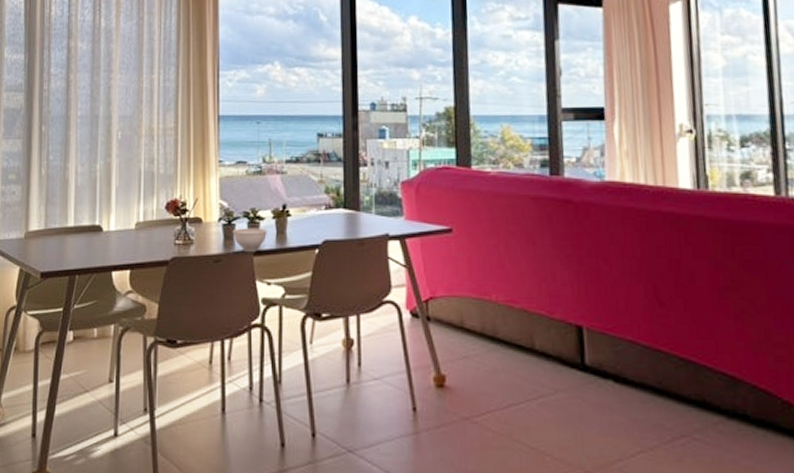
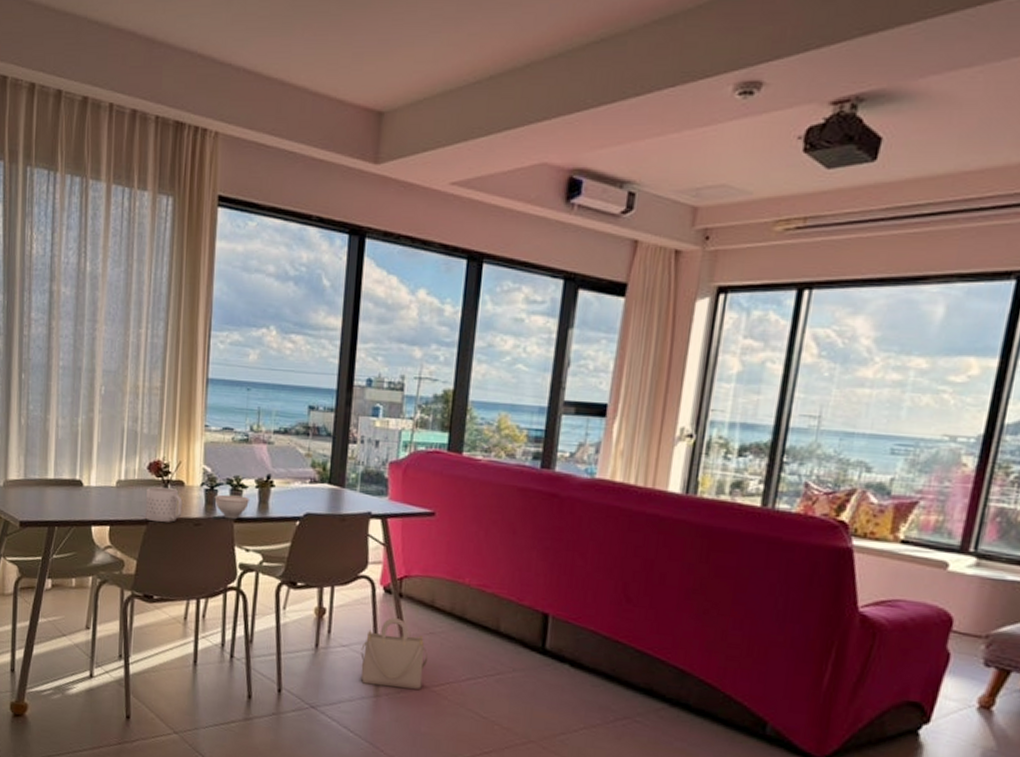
mug: none [165,226,201,262] -> present [145,487,183,523]
handbag: none [394,344,466,423] -> present [360,618,429,690]

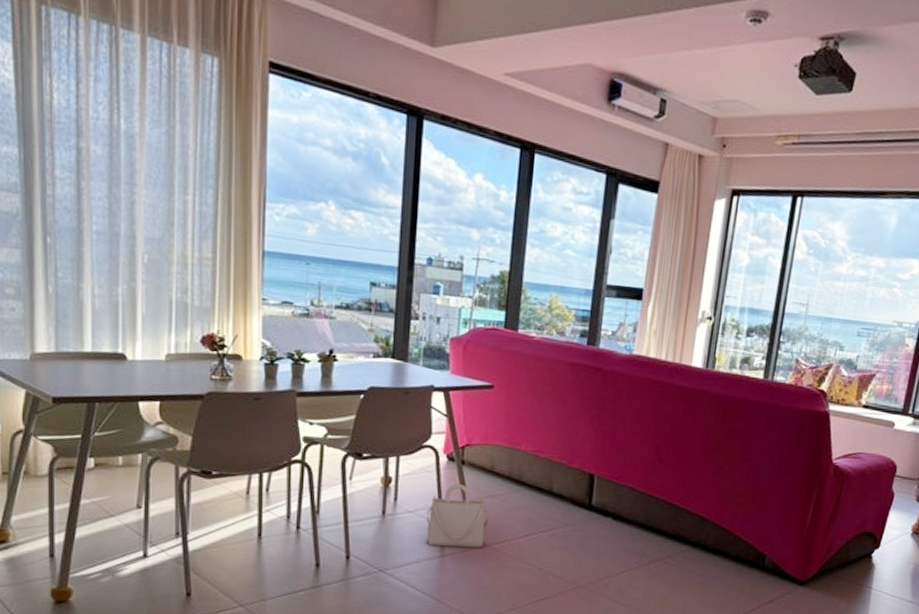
mug: present [145,487,183,523] -> none [200,361,241,398]
bowl: present [214,494,251,520] -> none [275,368,313,394]

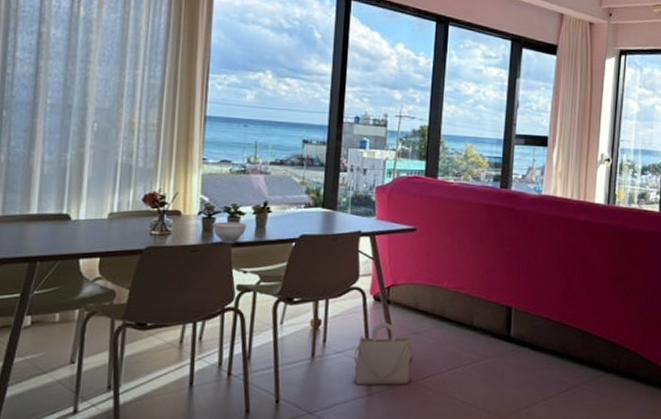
bowl: none [275,368,313,394] -> present [212,221,248,244]

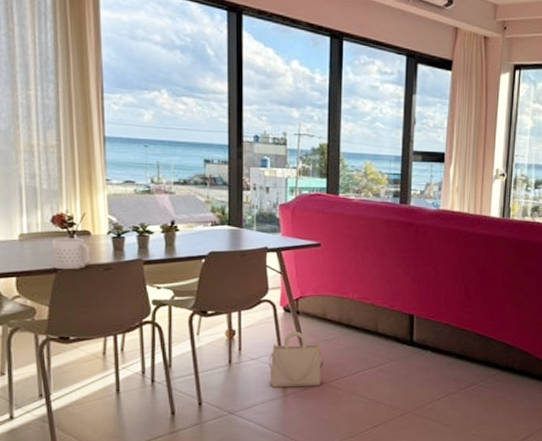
mug: none [140,217,179,252] -> present [52,238,91,270]
bowl: present [212,221,248,244] -> none [122,240,157,262]

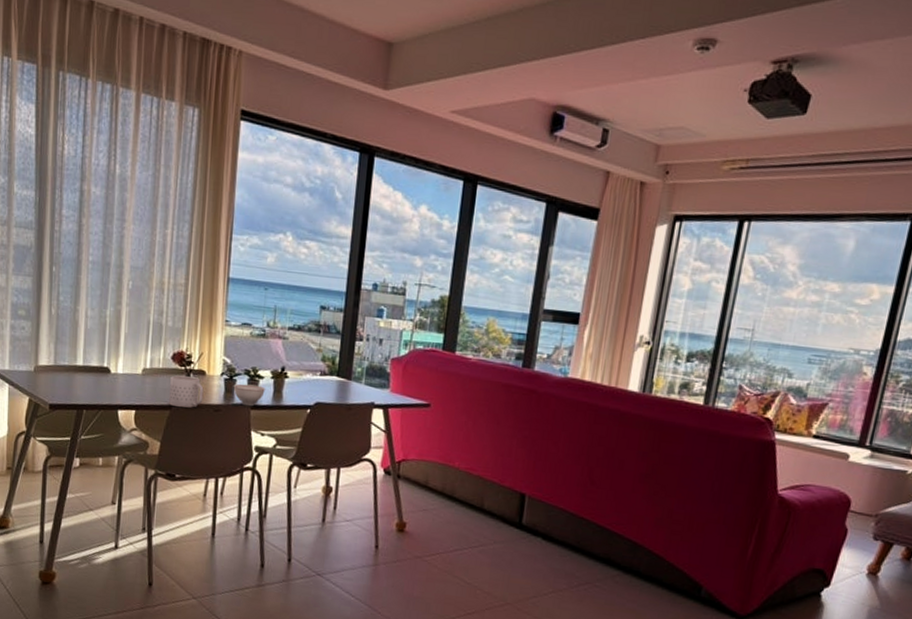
bowl: none [122,240,157,262] -> present [233,383,266,407]
handbag: present [268,332,325,388] -> none [361,496,422,559]

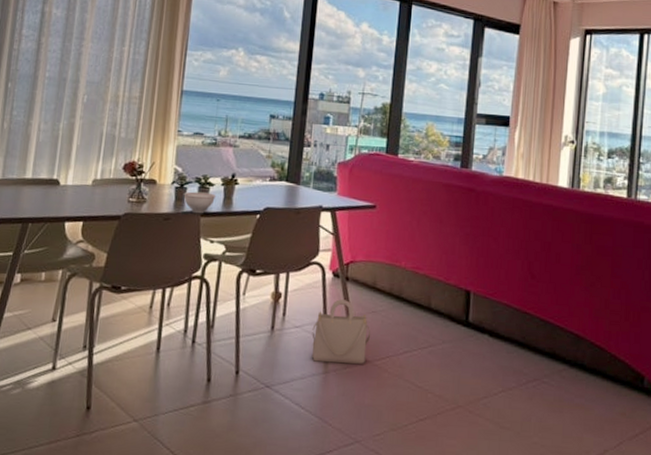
mug: present [169,375,204,408] -> none [118,185,154,218]
handbag: none [361,496,422,559] -> present [311,299,371,365]

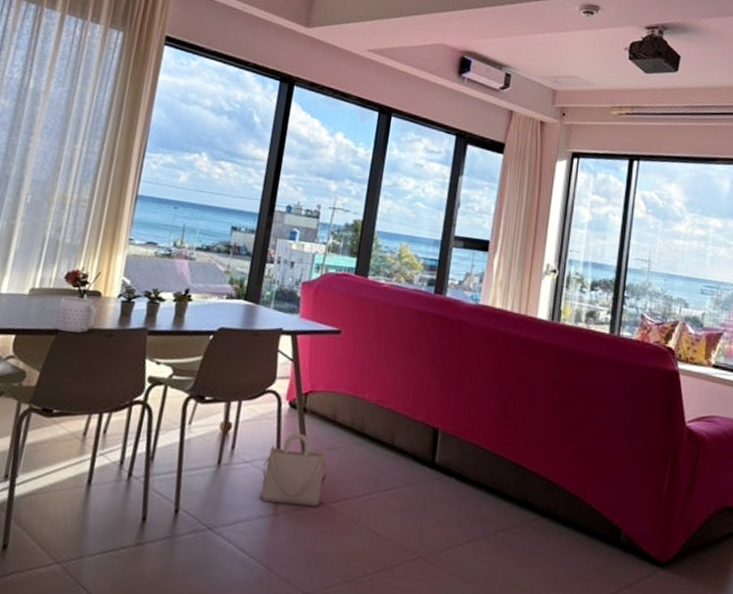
mug: none [118,185,154,218] -> present [56,296,98,333]
bowl: present [184,191,217,214] -> none [130,306,167,332]

